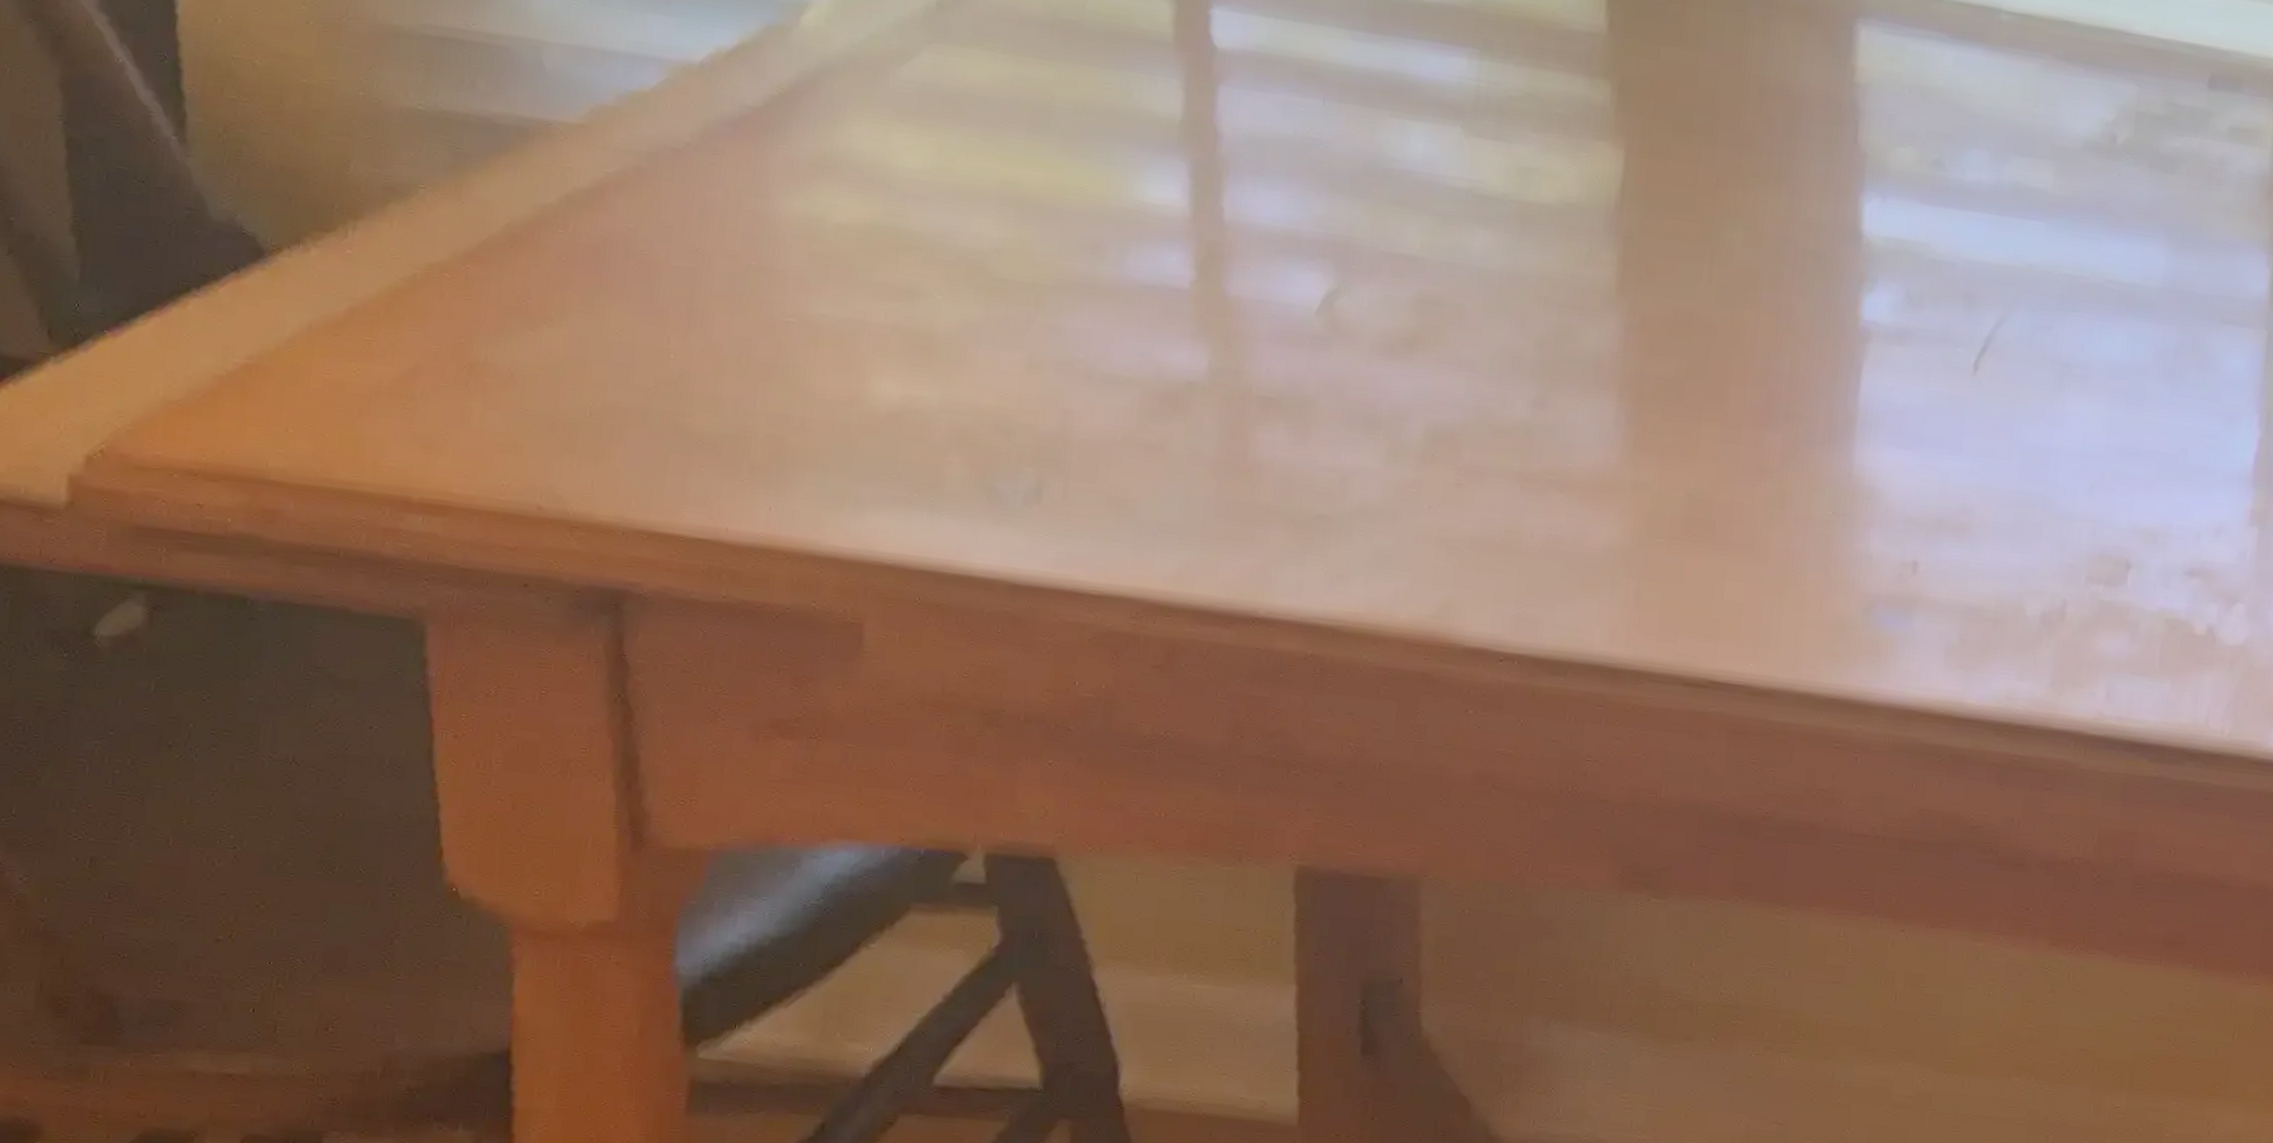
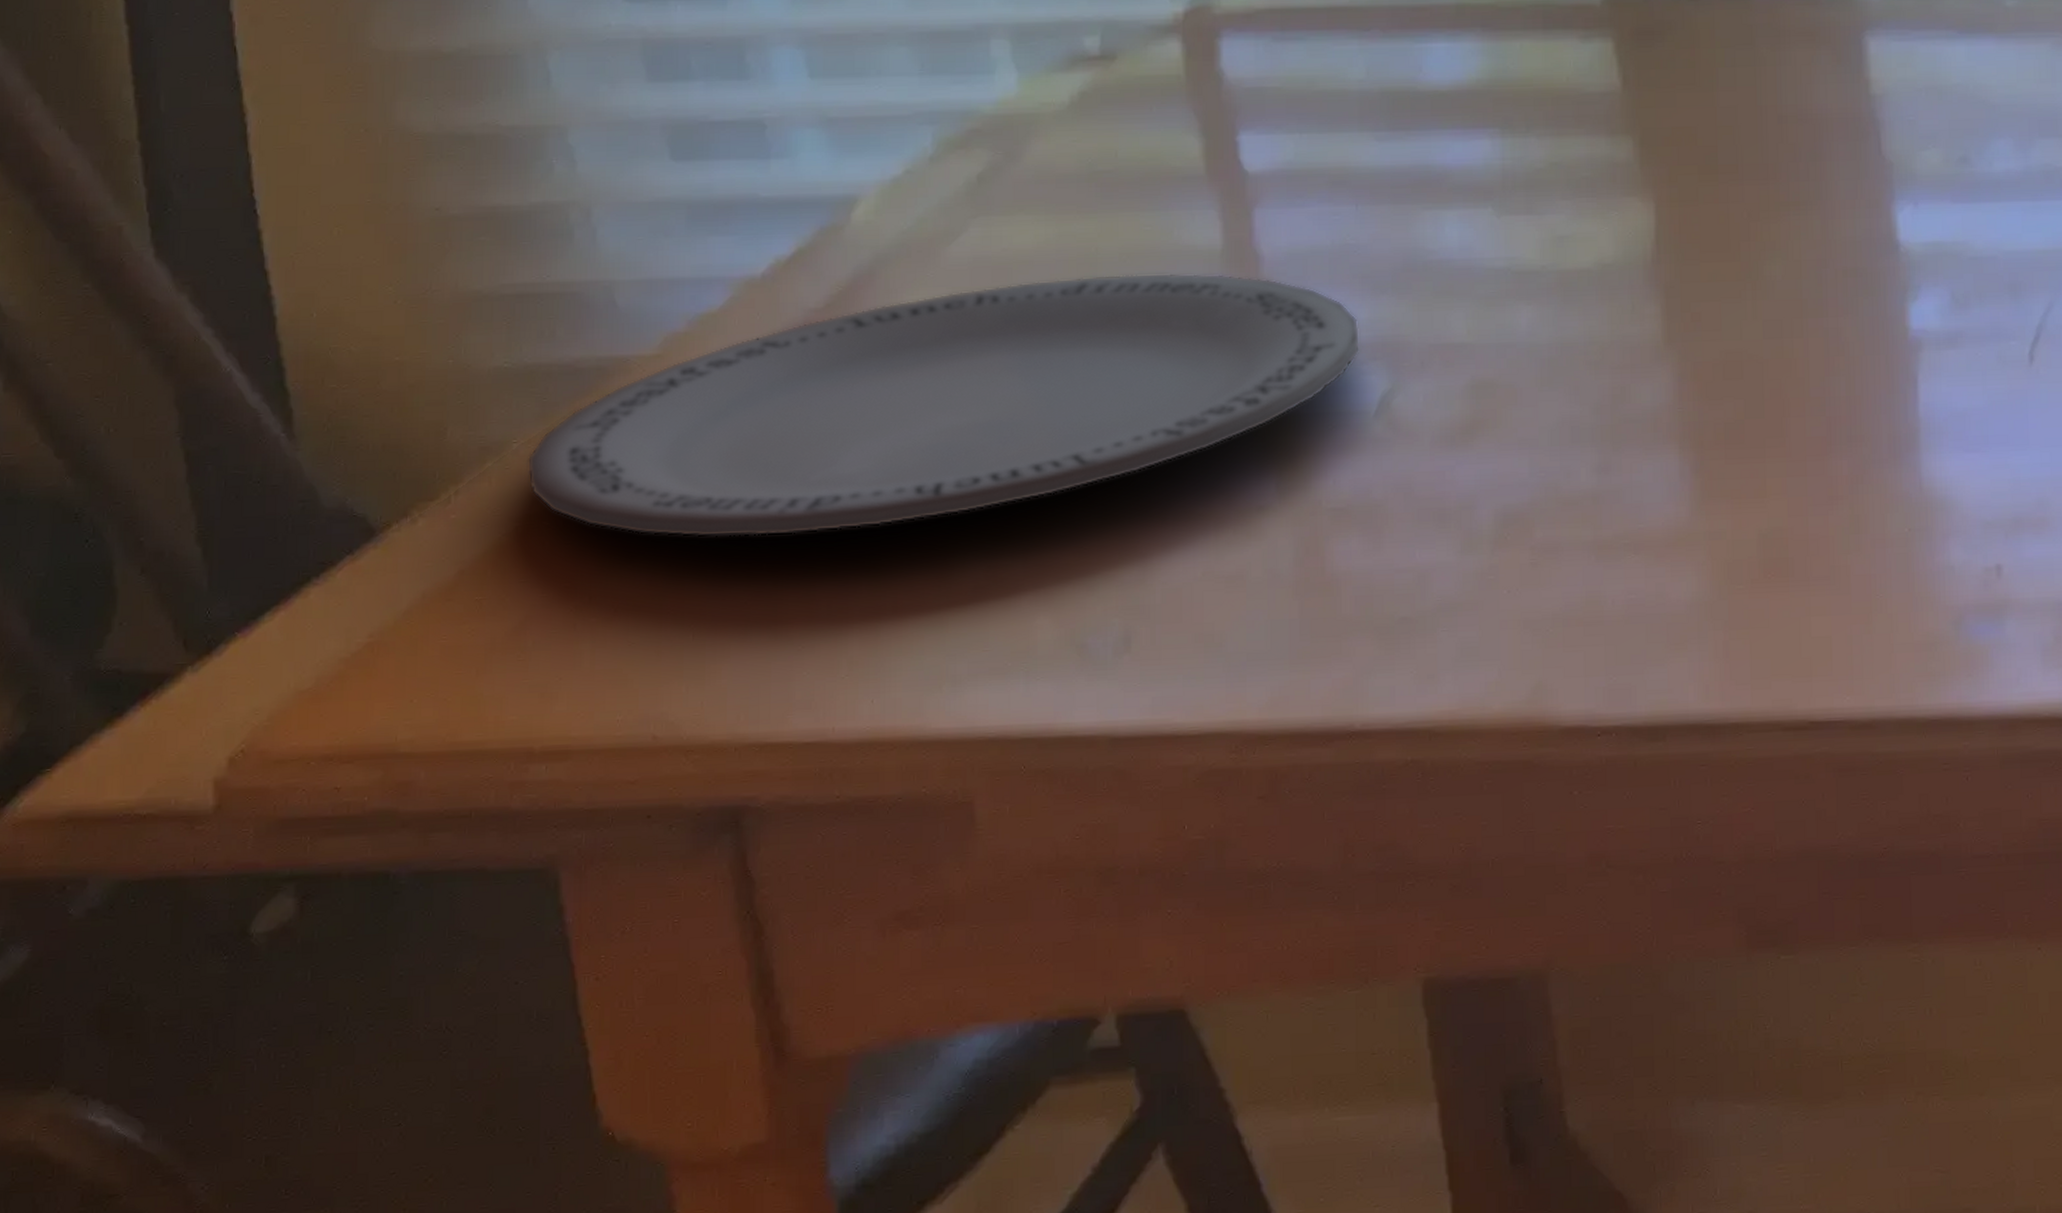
plate: none [432,115,1313,339] -> present [527,273,1361,538]

